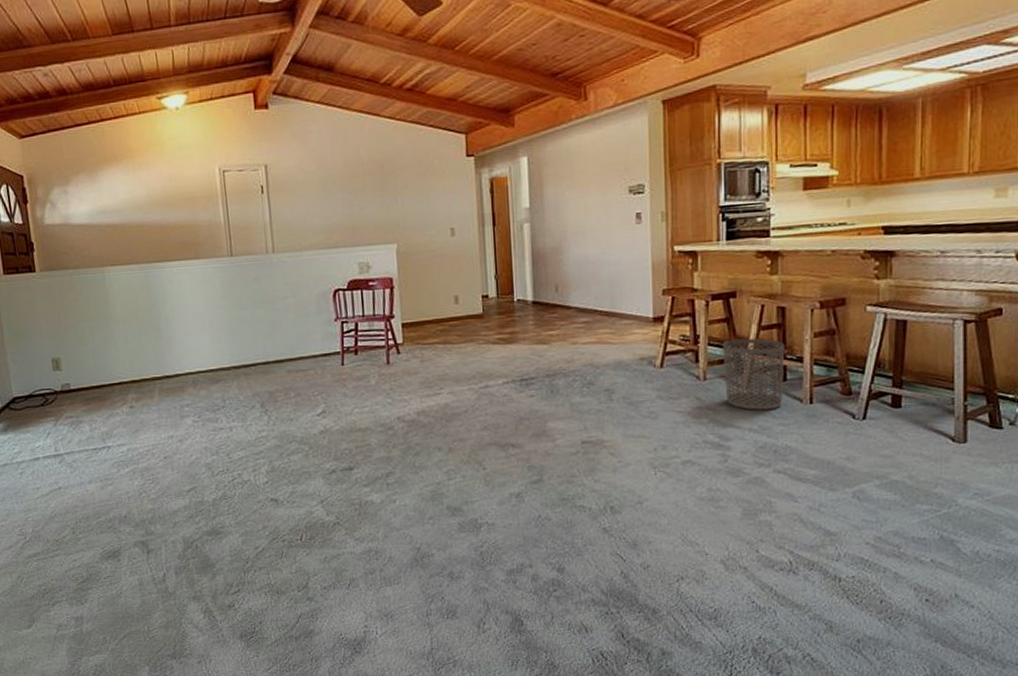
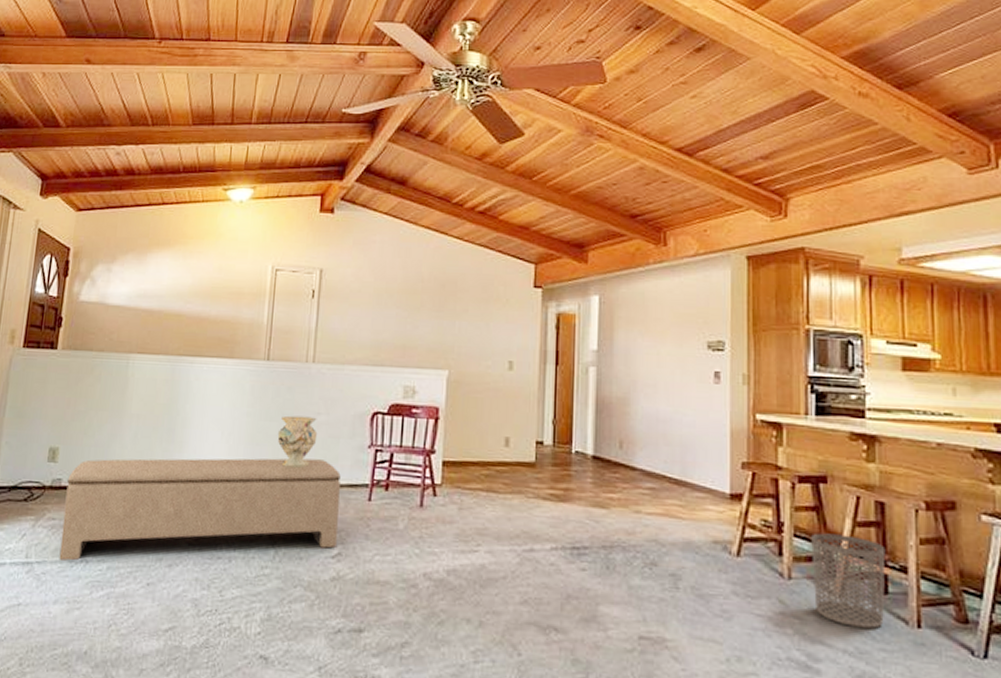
bench: none [75,336,320,449] -> present [59,458,341,561]
decorative vase: none [252,301,288,347] -> present [277,415,318,468]

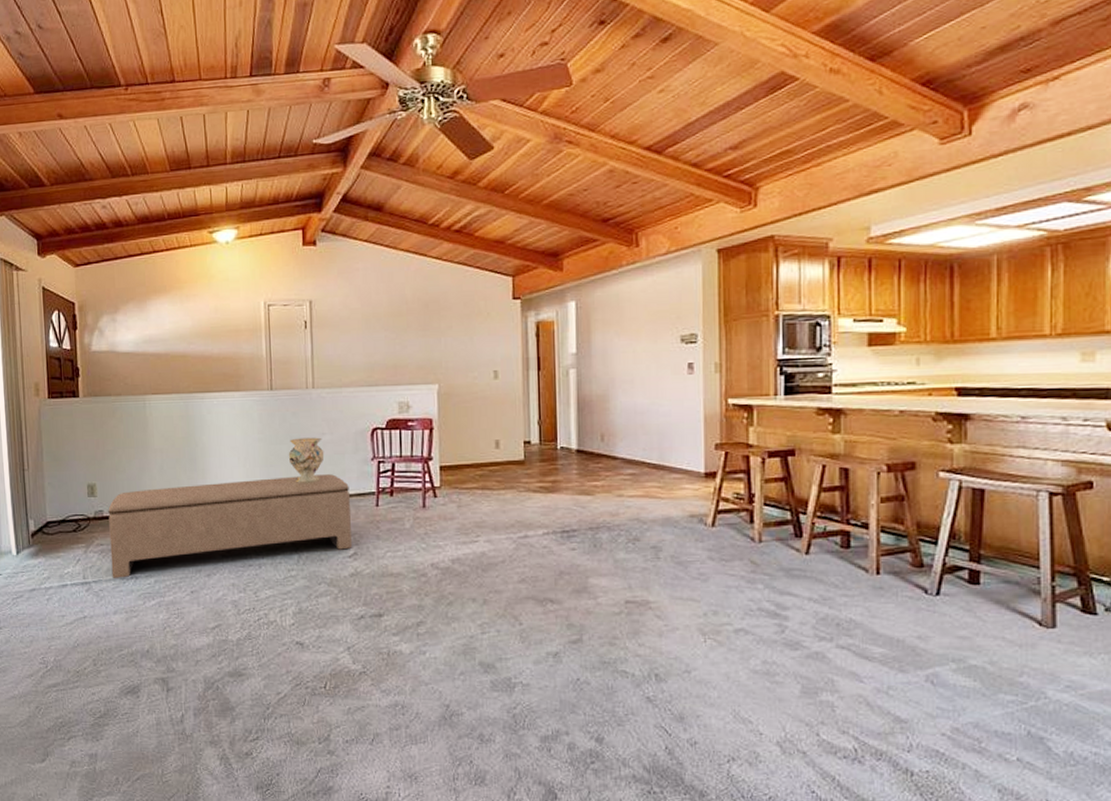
waste bin: present [811,533,886,629] -> none [780,500,849,578]

